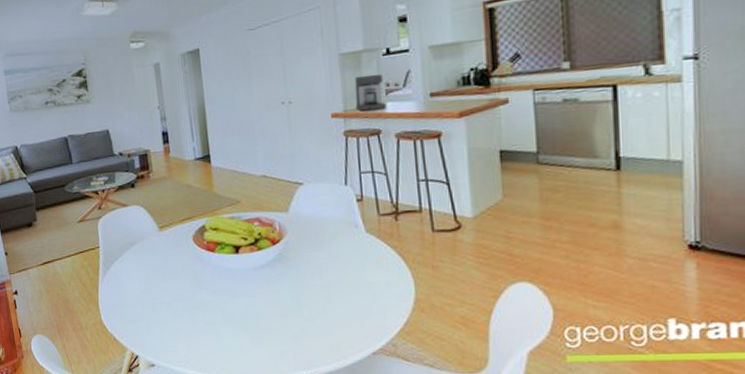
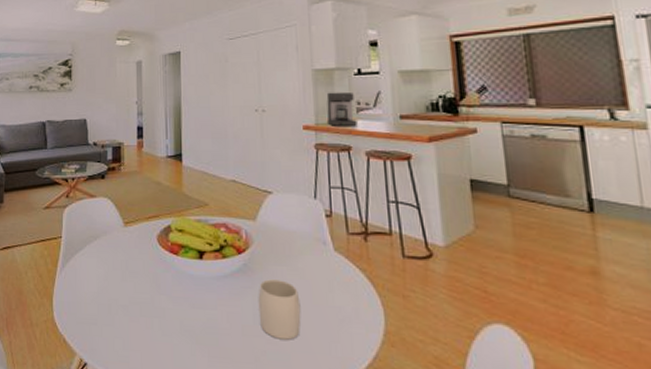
mug: none [294,264,336,317] -> present [258,279,301,340]

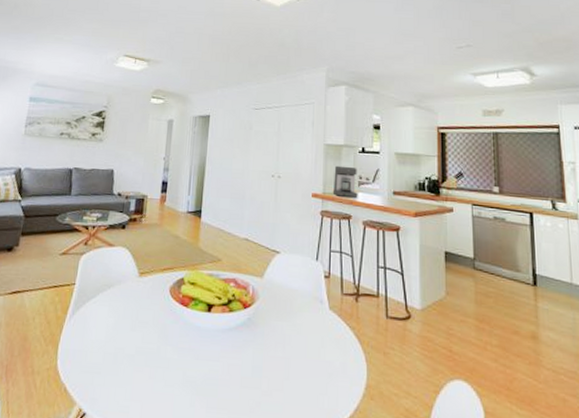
mug: present [258,279,301,340] -> none [257,333,296,392]

